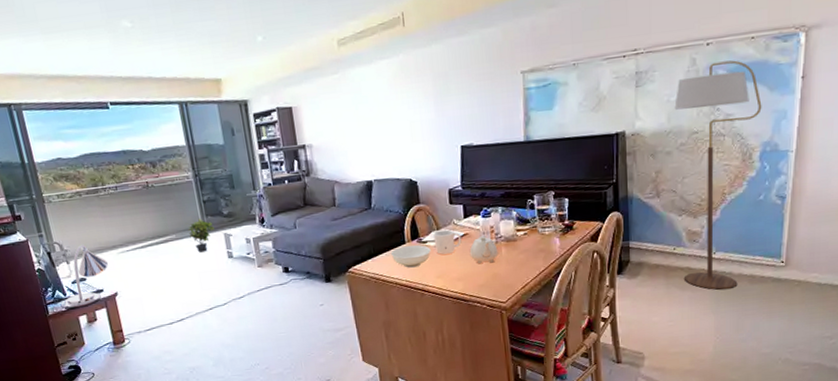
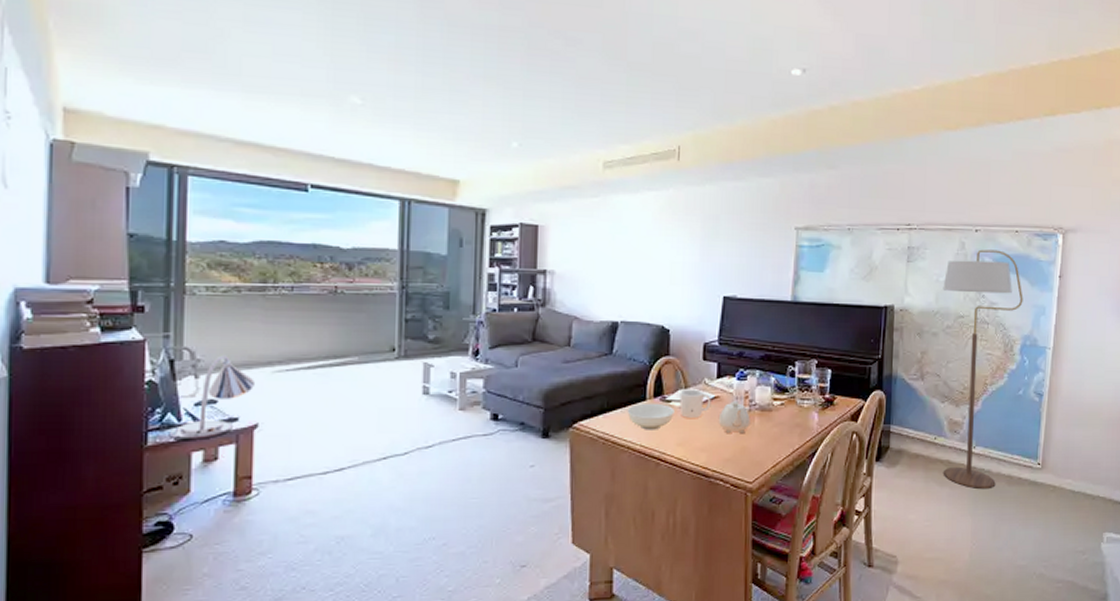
potted plant: present [187,218,215,253] -> none [376,339,412,383]

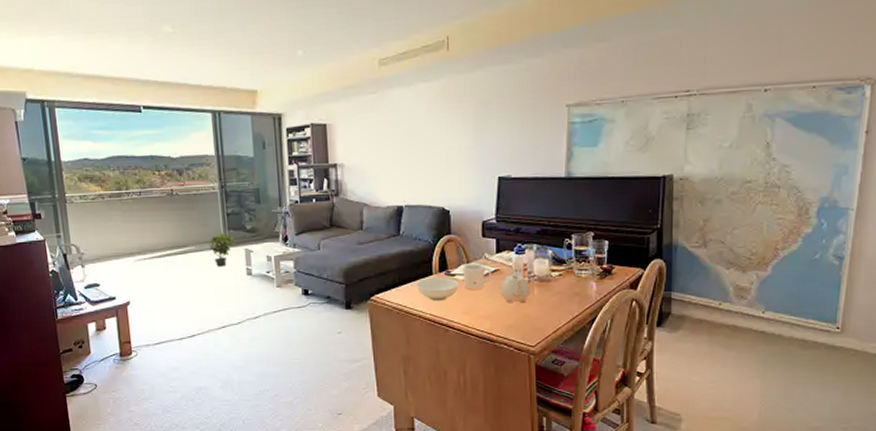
table lamp: present [168,355,254,442] -> none [70,249,123,316]
potted plant: none [376,339,412,383] -> present [207,231,236,267]
floor lamp: present [943,249,1023,489] -> none [727,109,822,352]

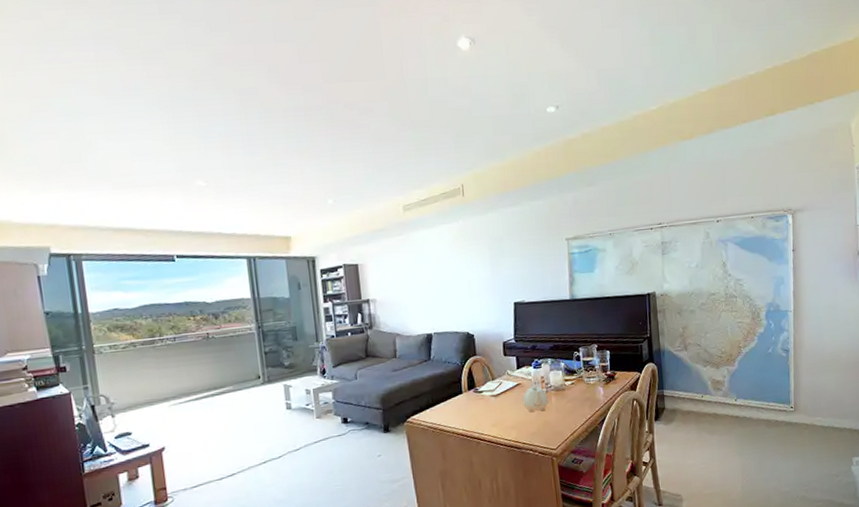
potted plant: present [207,231,236,267] -> none [246,369,274,404]
bowl: present [416,277,459,301] -> none [448,394,487,417]
mug: present [462,264,492,291] -> none [488,380,515,405]

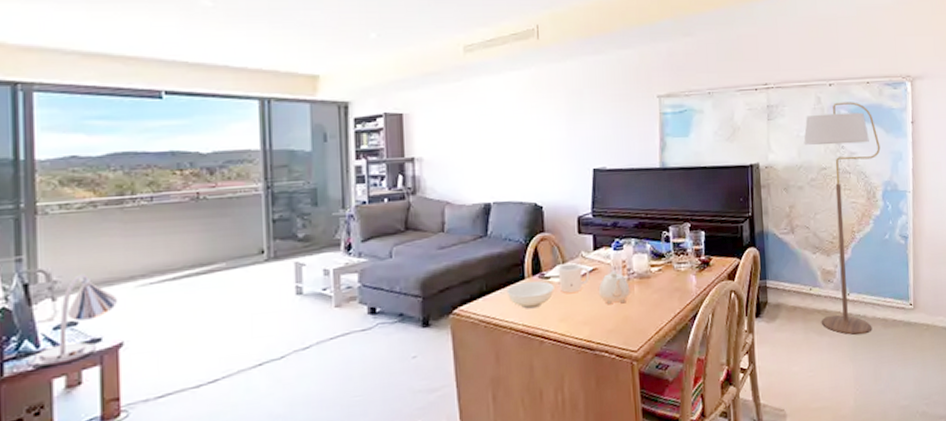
table lamp: none [99,397,157,468] -> present [26,274,117,370]
bowl: none [448,394,487,417] -> present [506,280,554,309]
mug: none [488,380,515,405] -> present [558,263,590,294]
floor lamp: none [694,235,764,434] -> present [804,102,881,335]

